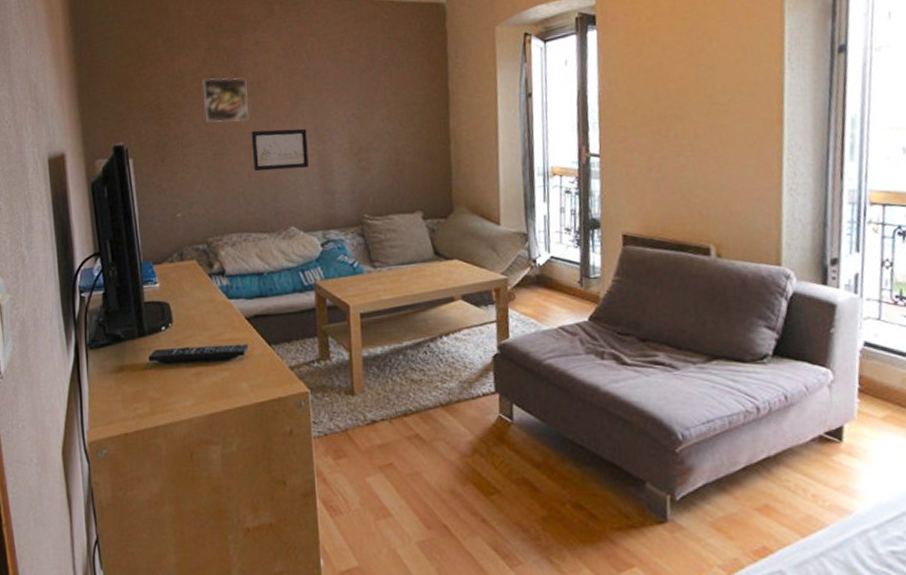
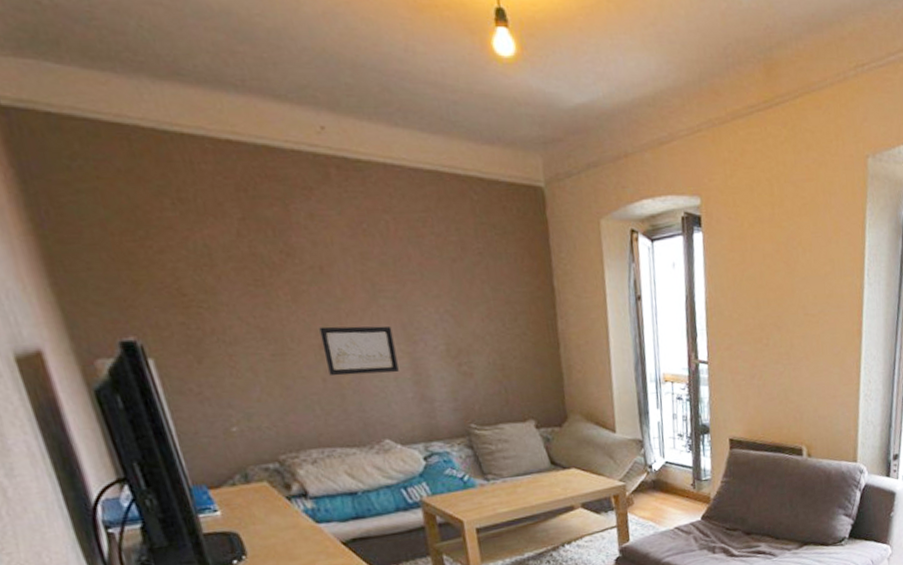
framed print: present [202,77,249,123] -> none [240,257,315,315]

